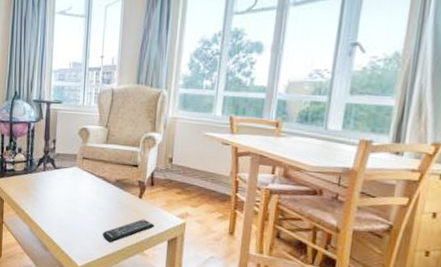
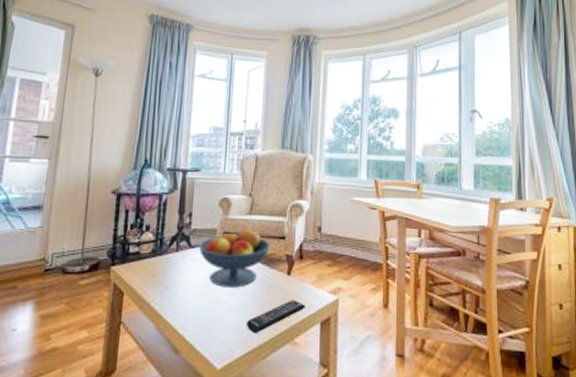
fruit bowl: none [62,155,124,205] -> present [198,228,270,288]

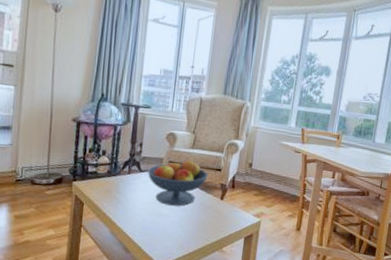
remote control: present [245,299,305,334] -> none [184,218,234,242]

